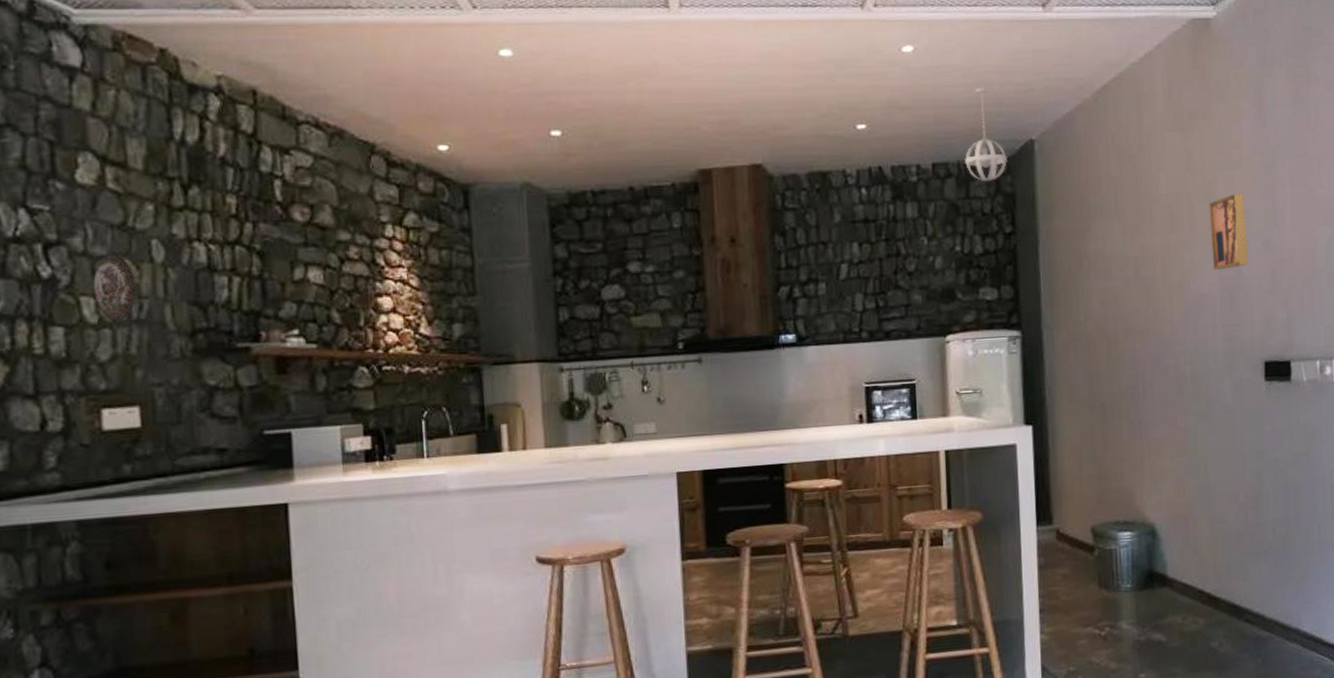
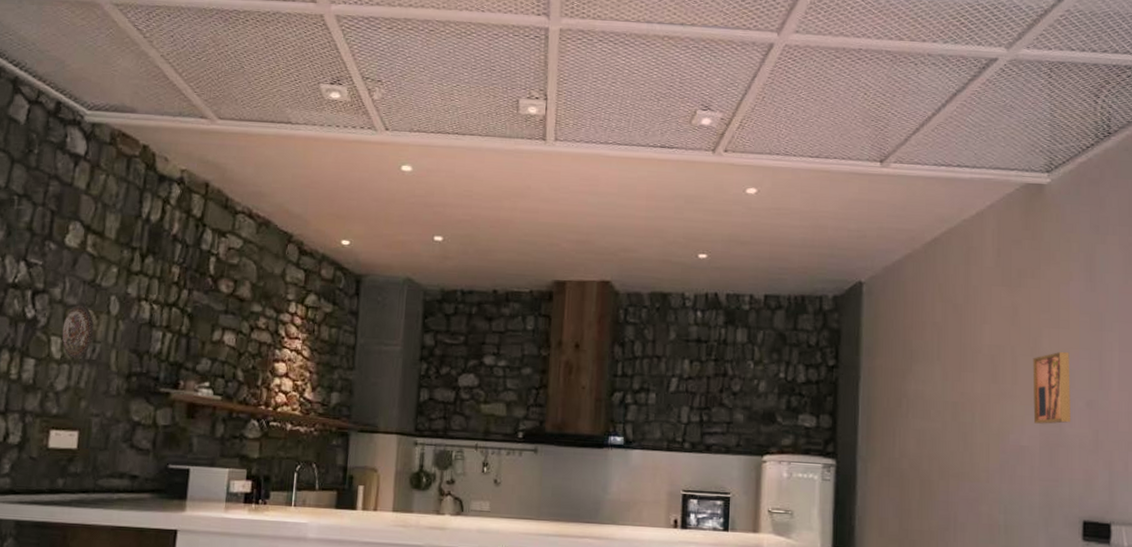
pendant light: present [965,87,1007,182] -> none [795,230,836,317]

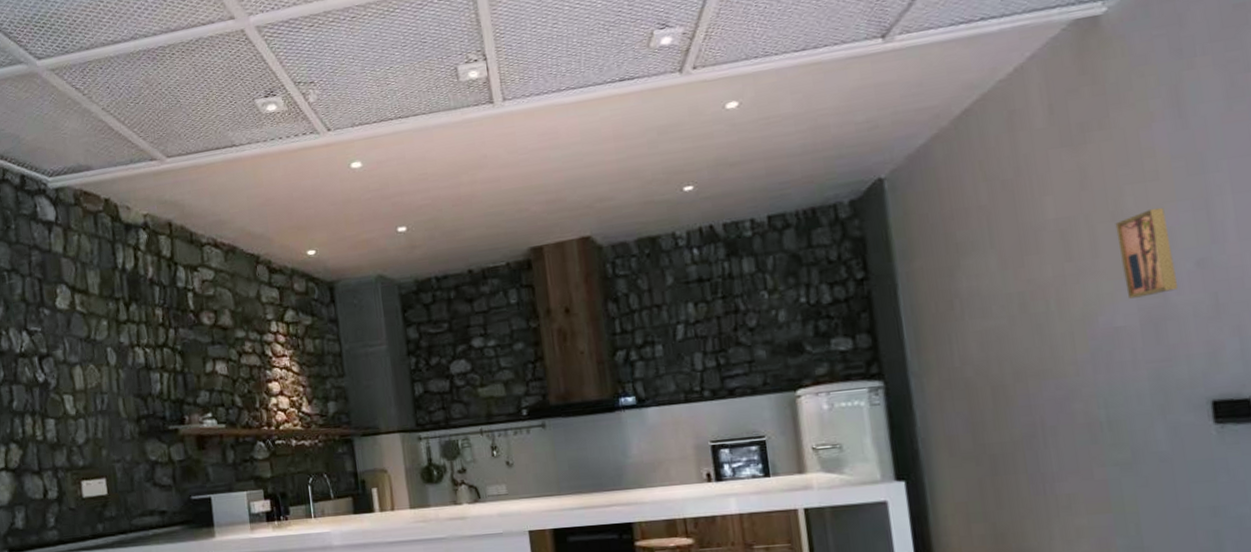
decorative plate: present [62,304,94,360] -> none [71,360,100,413]

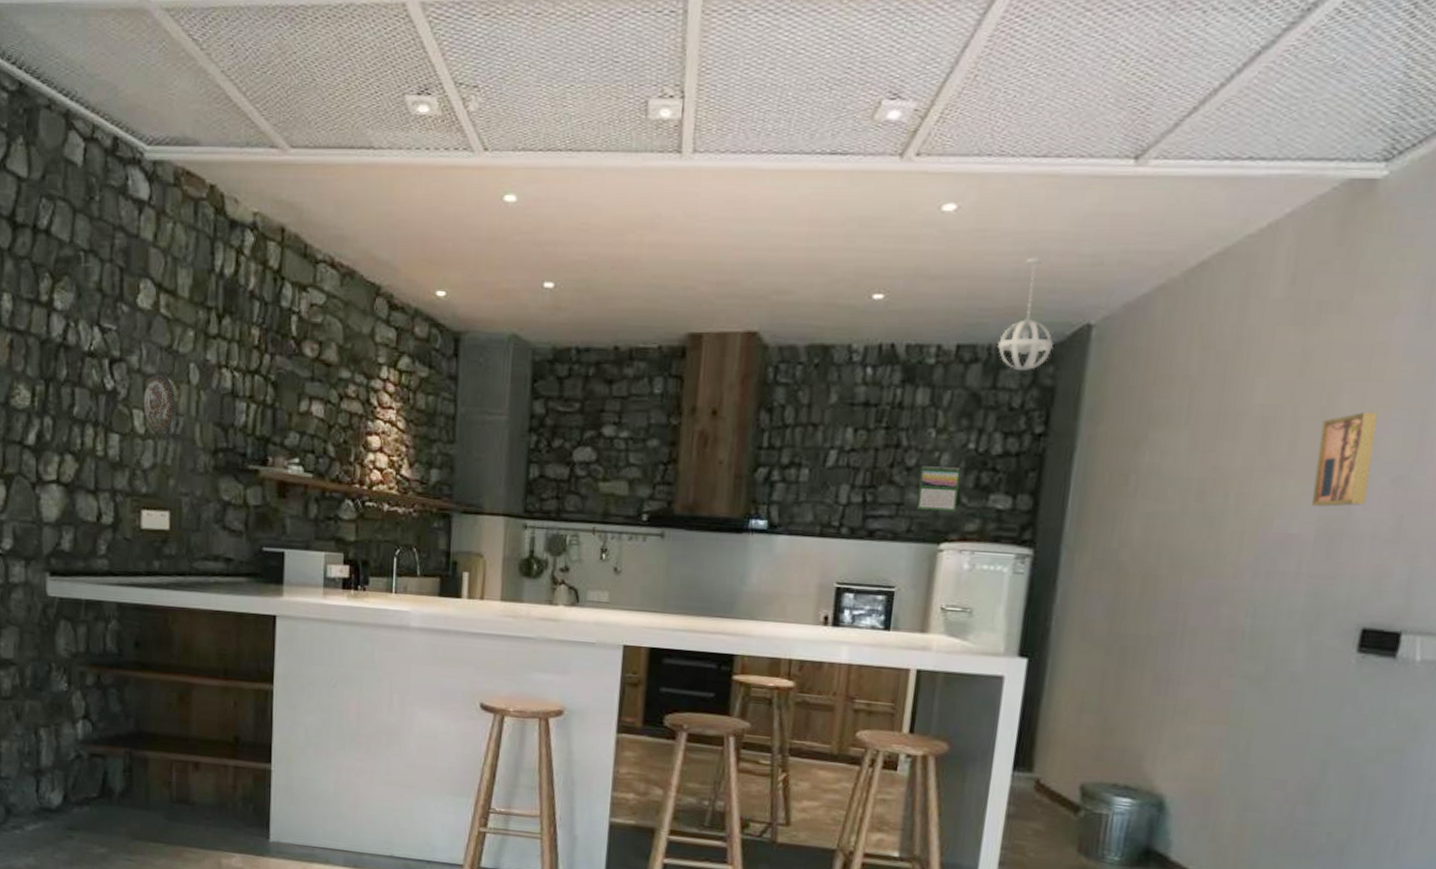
decorative plate: none [71,360,100,413] -> present [143,373,175,435]
calendar: none [762,321,805,364] -> present [916,465,961,512]
pendant light: none [804,131,853,229] -> present [998,257,1053,372]

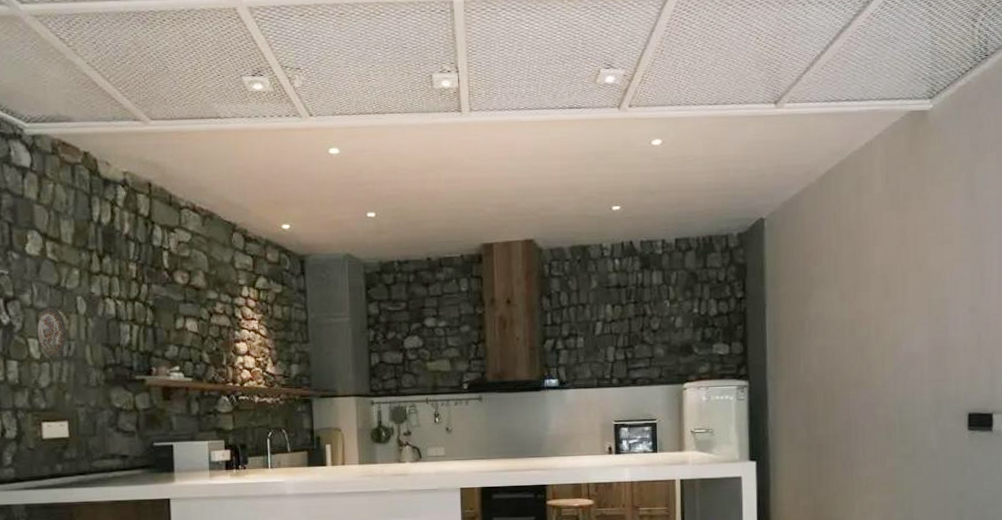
calendar: present [916,465,961,512] -> none [663,326,692,360]
pendant light: present [998,257,1053,372] -> none [703,174,740,255]
wall art: present [1311,411,1378,507] -> none [920,264,957,332]

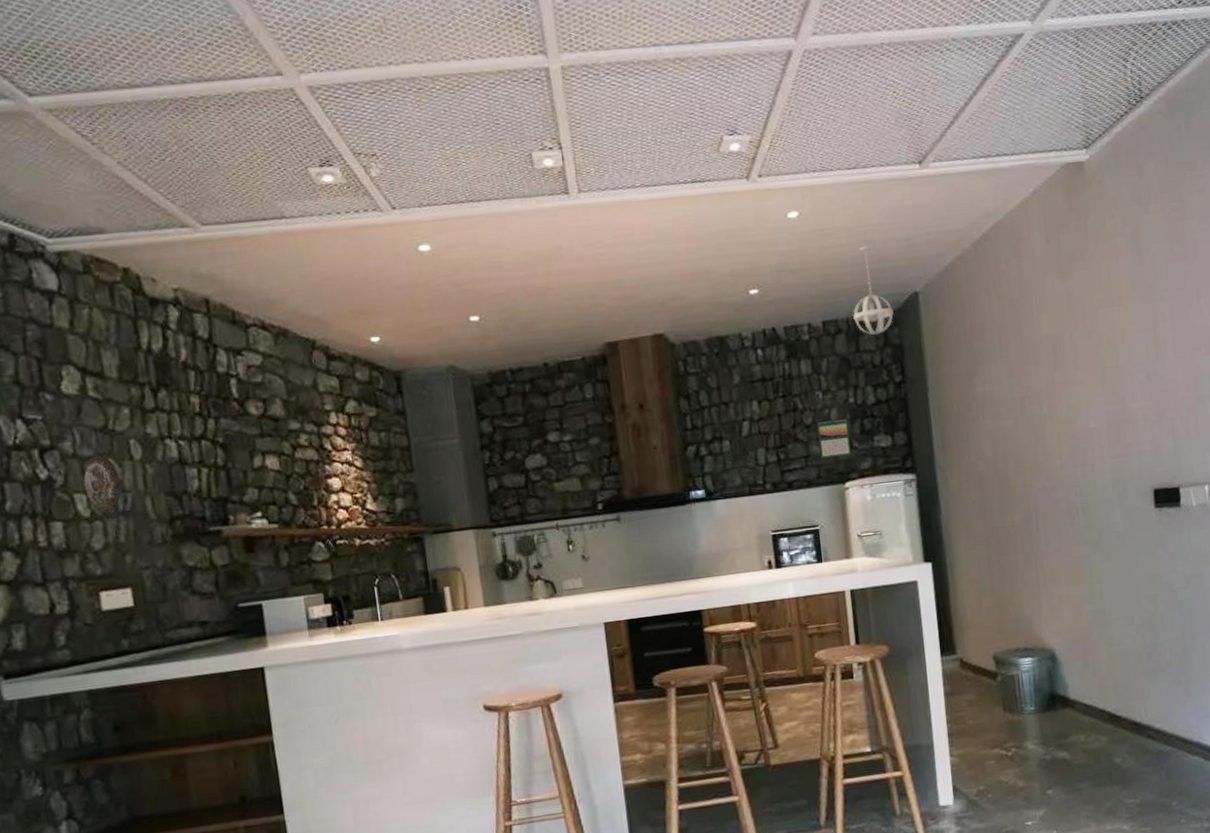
calendar: none [663,326,692,360] -> present [817,419,852,458]
pendant light: none [703,174,740,255] -> present [853,245,894,336]

